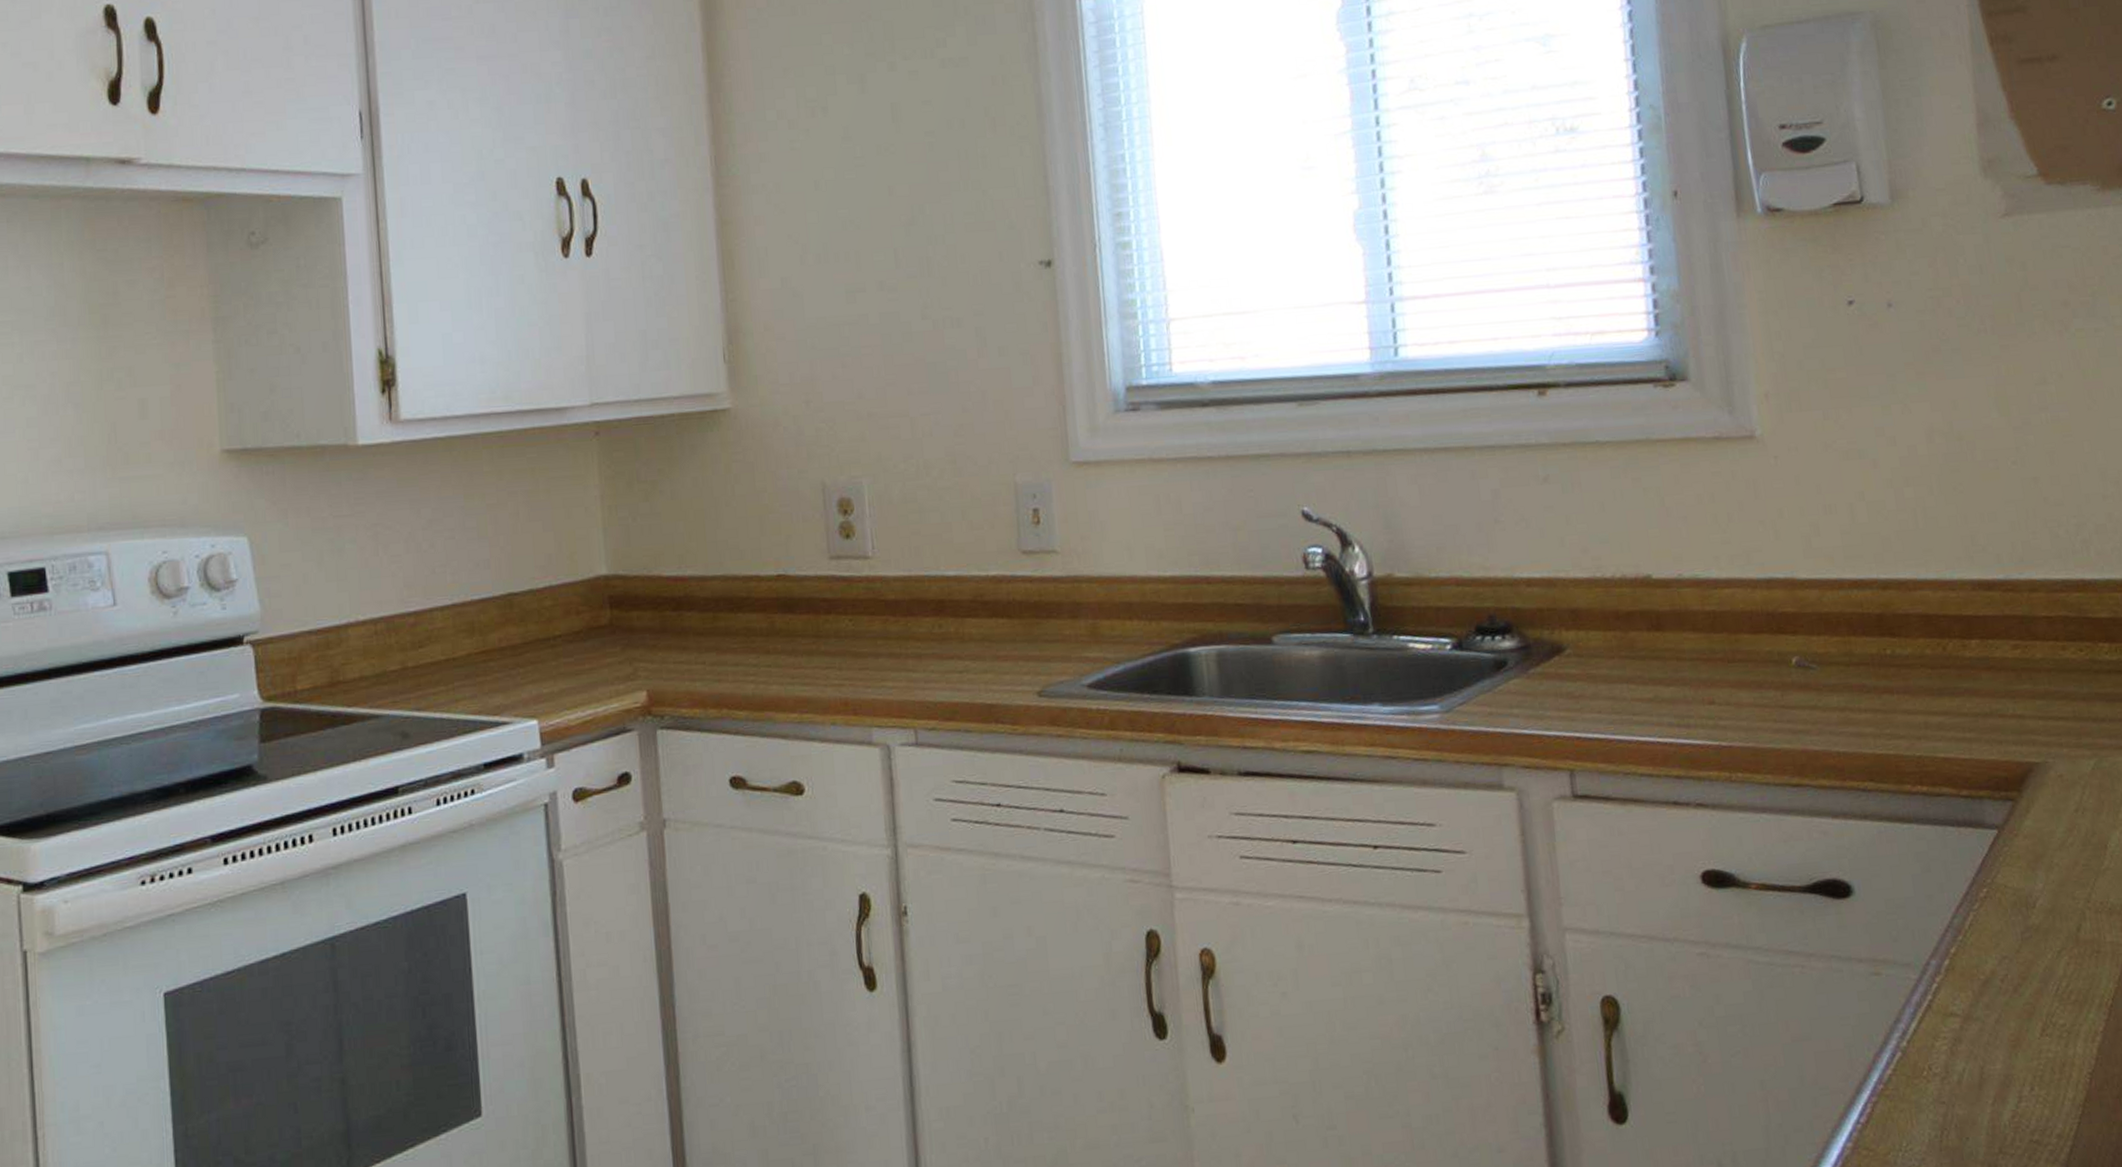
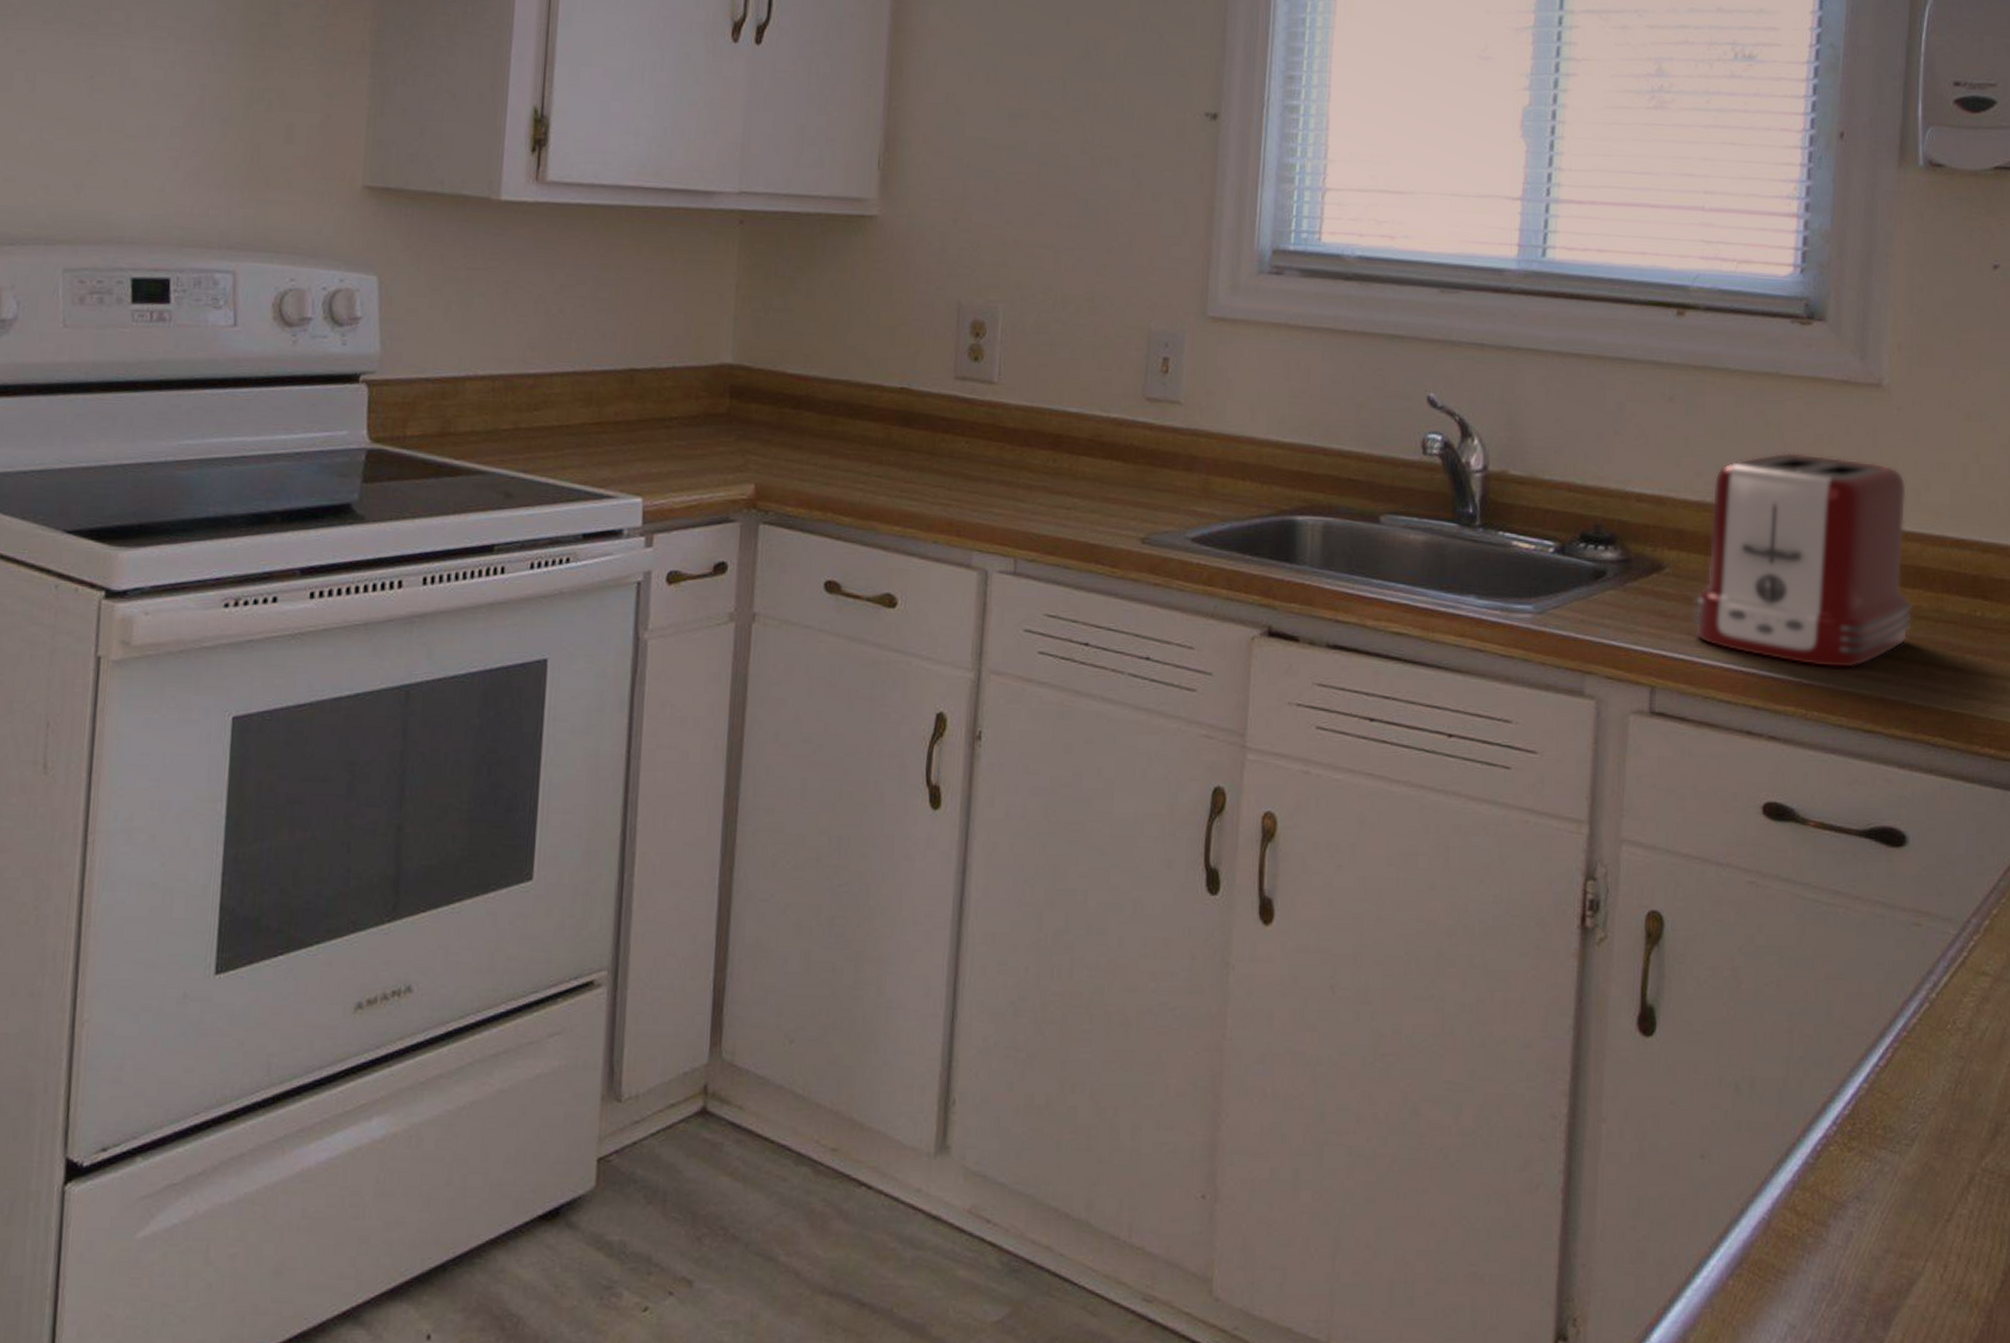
toaster: none [1599,514,1823,728] -> present [1692,452,1912,669]

